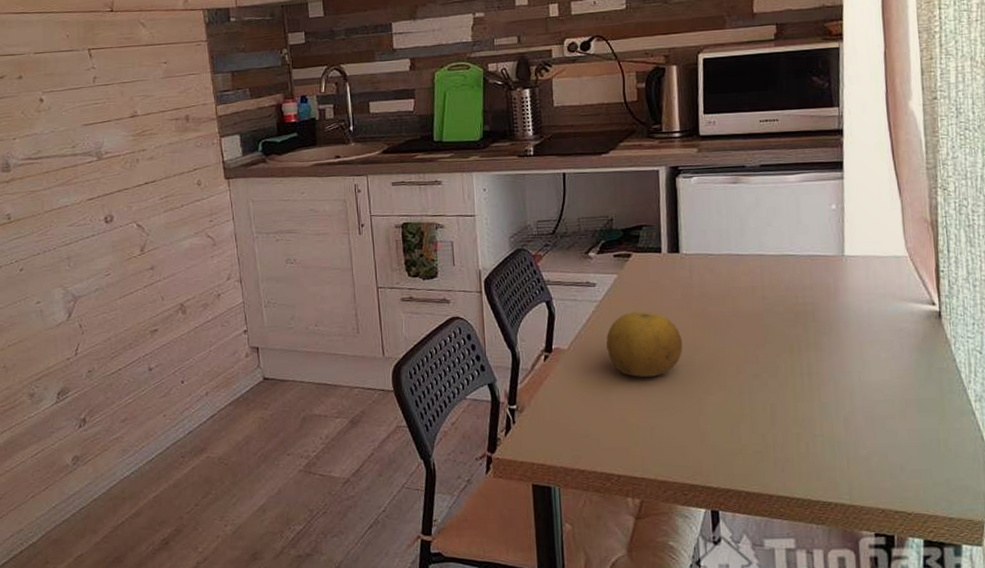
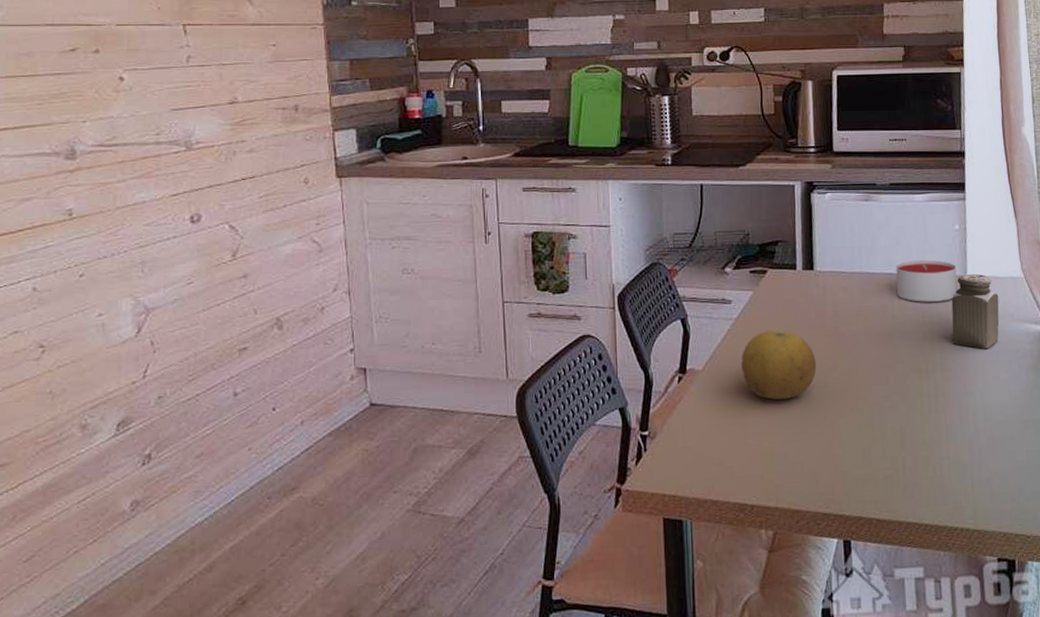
candle: none [766,240,834,283] -> present [896,260,957,302]
salt shaker: none [826,253,880,328] -> present [951,273,1000,348]

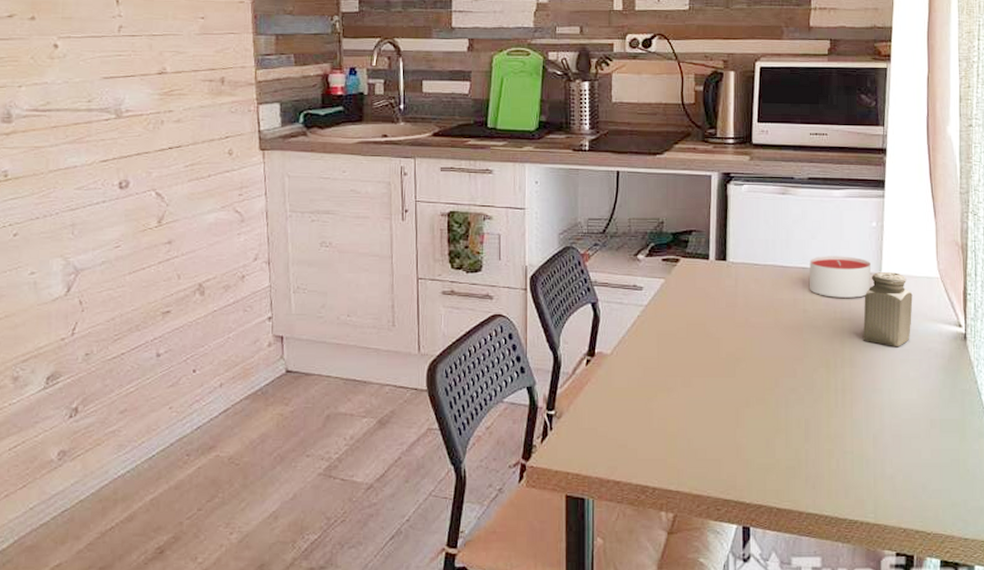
fruit: present [741,330,817,400] -> none [650,318,725,386]

